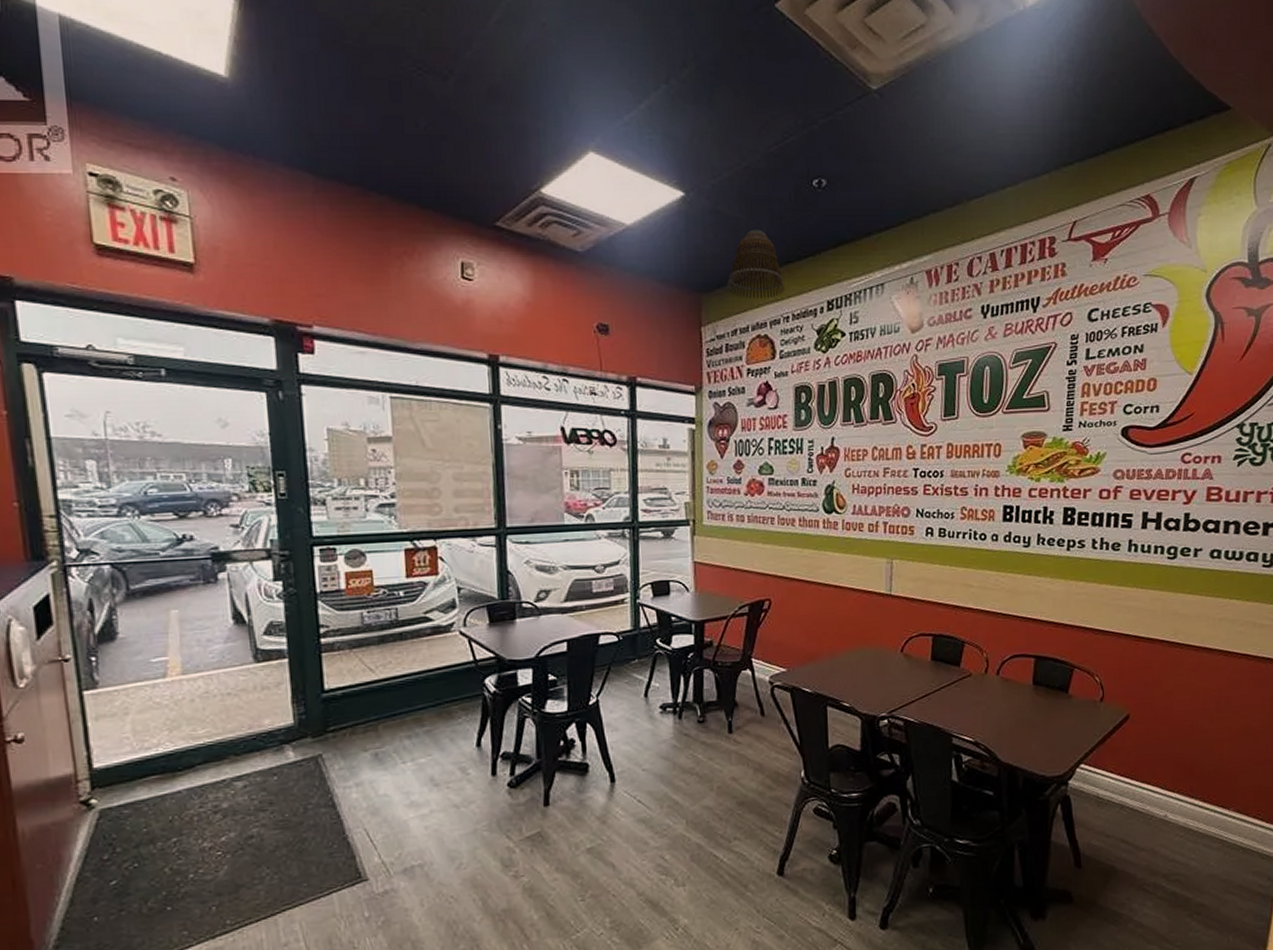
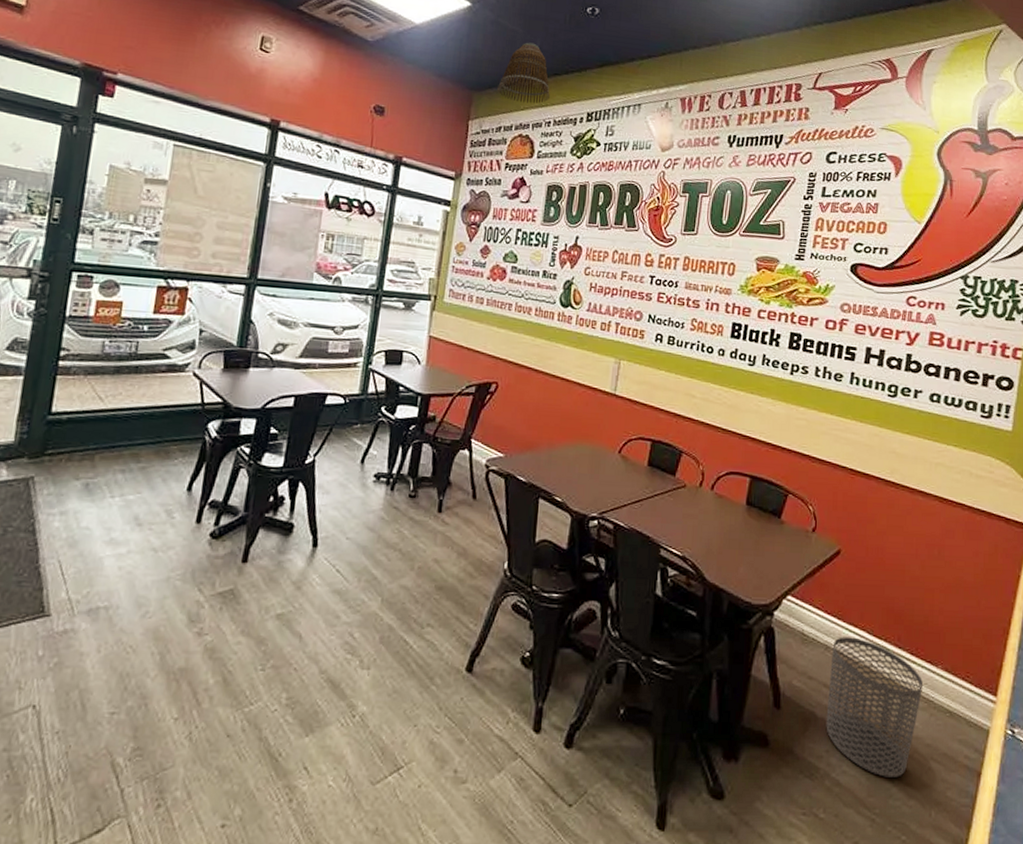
waste bin: none [1125,793,1217,914] -> present [826,636,924,778]

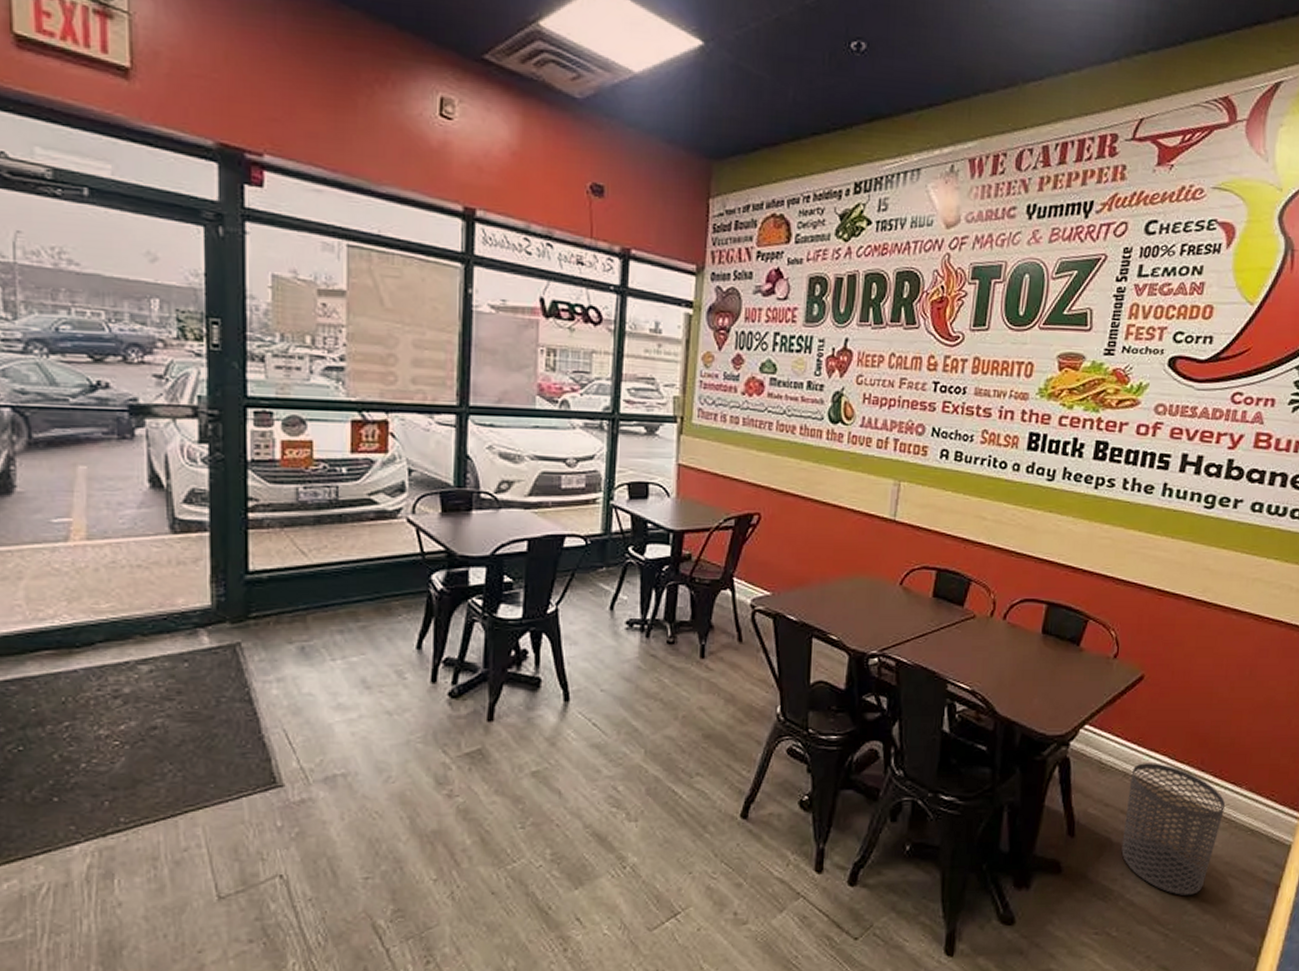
lamp shade: present [497,42,550,104] -> none [742,92,808,174]

